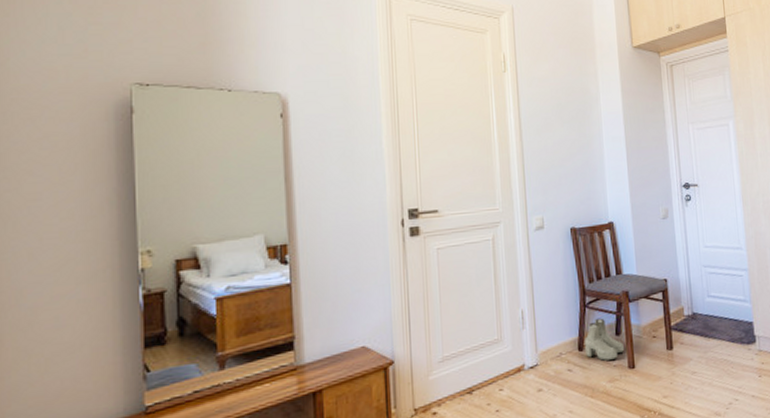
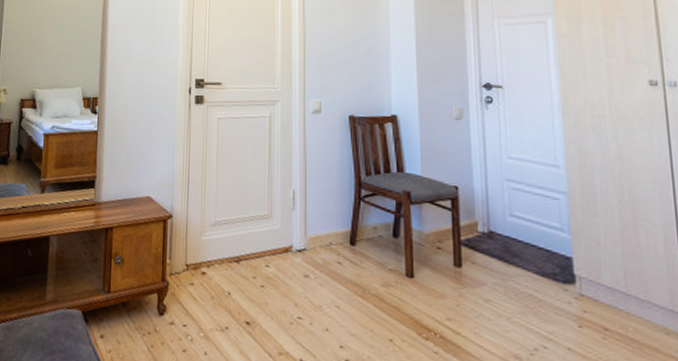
boots: present [585,318,624,361] -> none [358,214,402,263]

